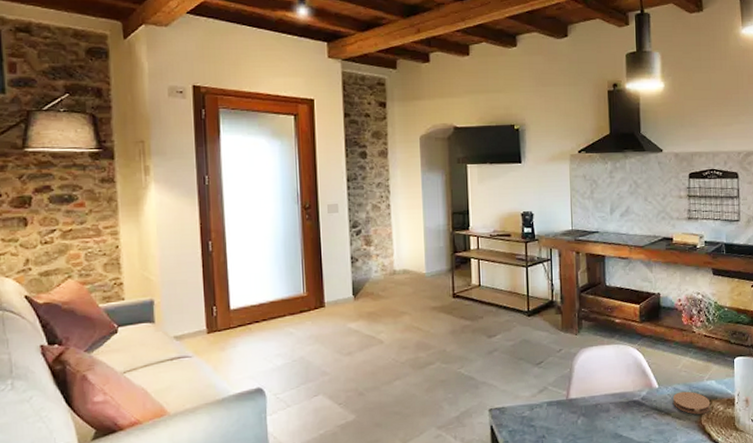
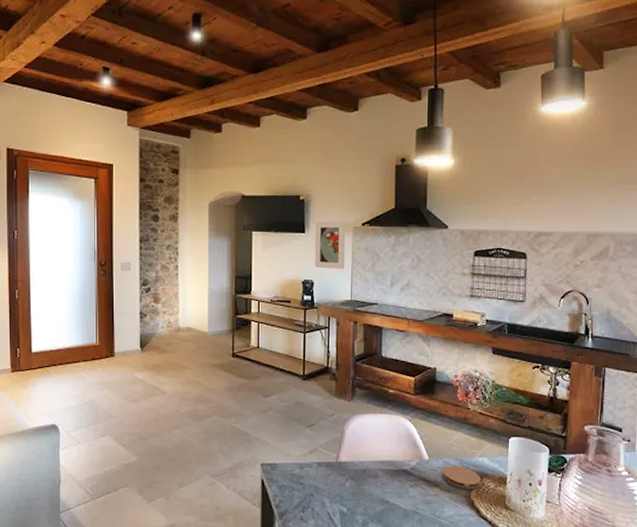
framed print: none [532,150,564,199] -> present [315,221,346,269]

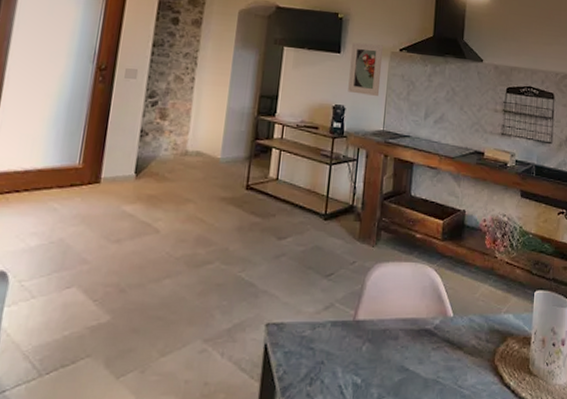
coaster: present [443,465,481,489] -> none [467,324,506,352]

